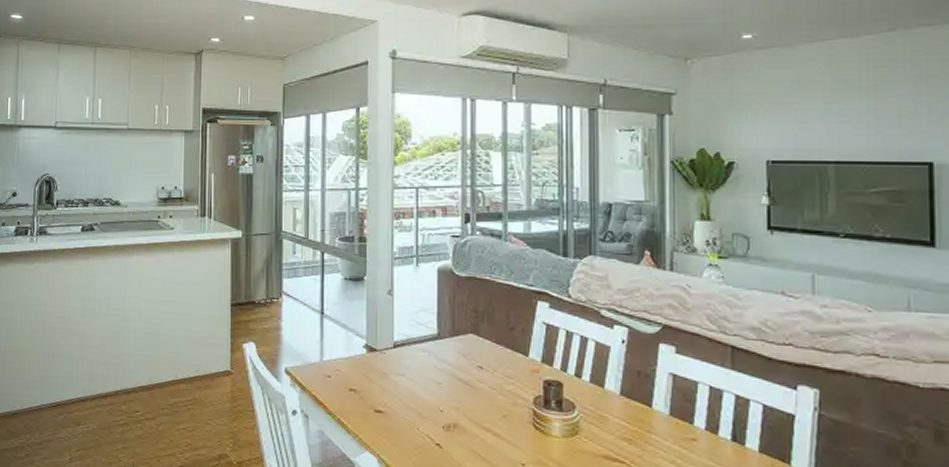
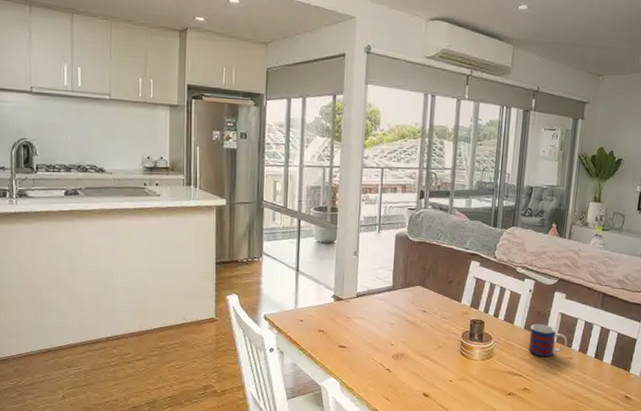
mug: none [629,388,687,436] -> present [528,324,568,357]

